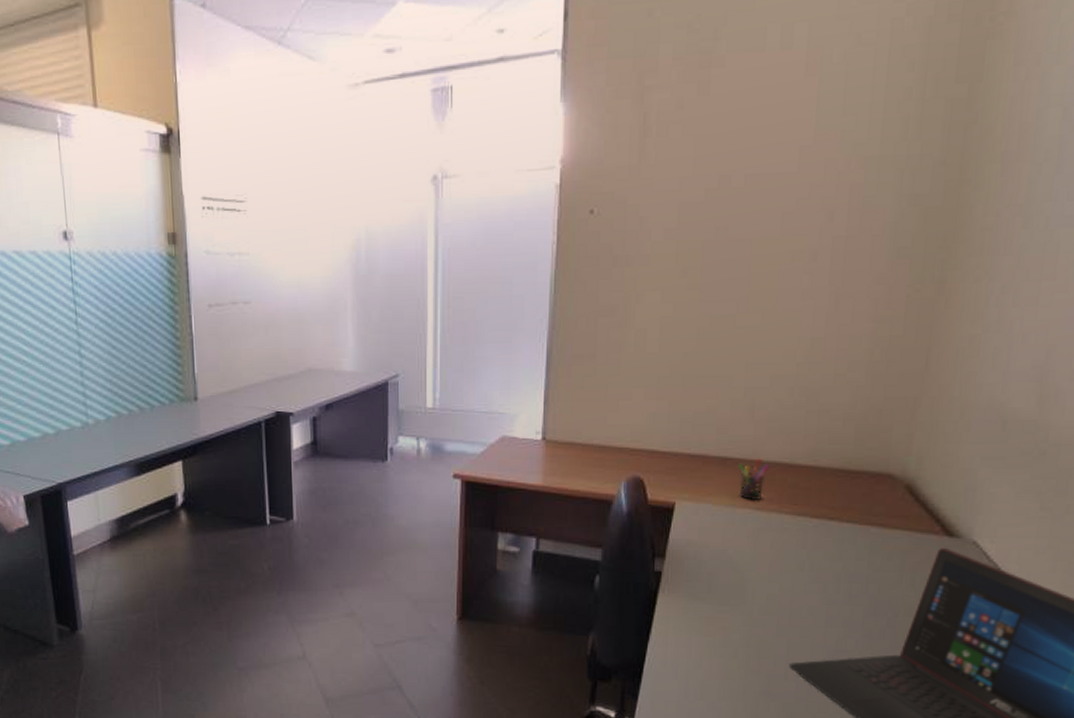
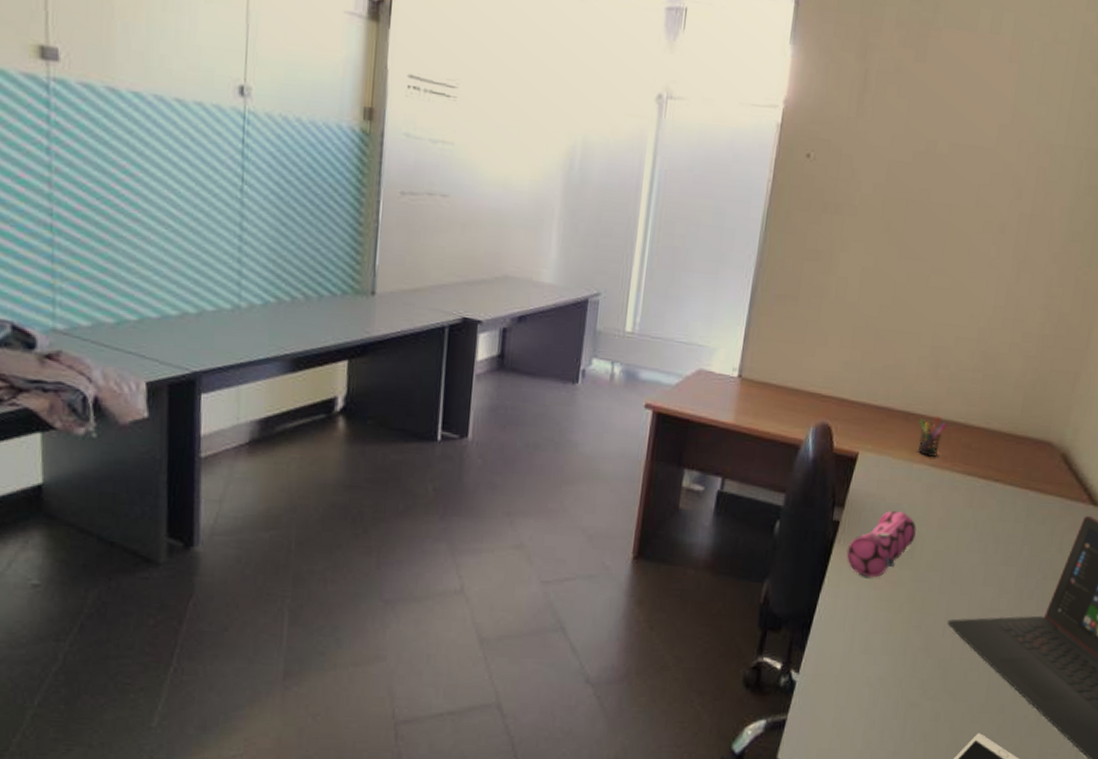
pencil case: none [672,558,746,625] -> present [846,511,917,578]

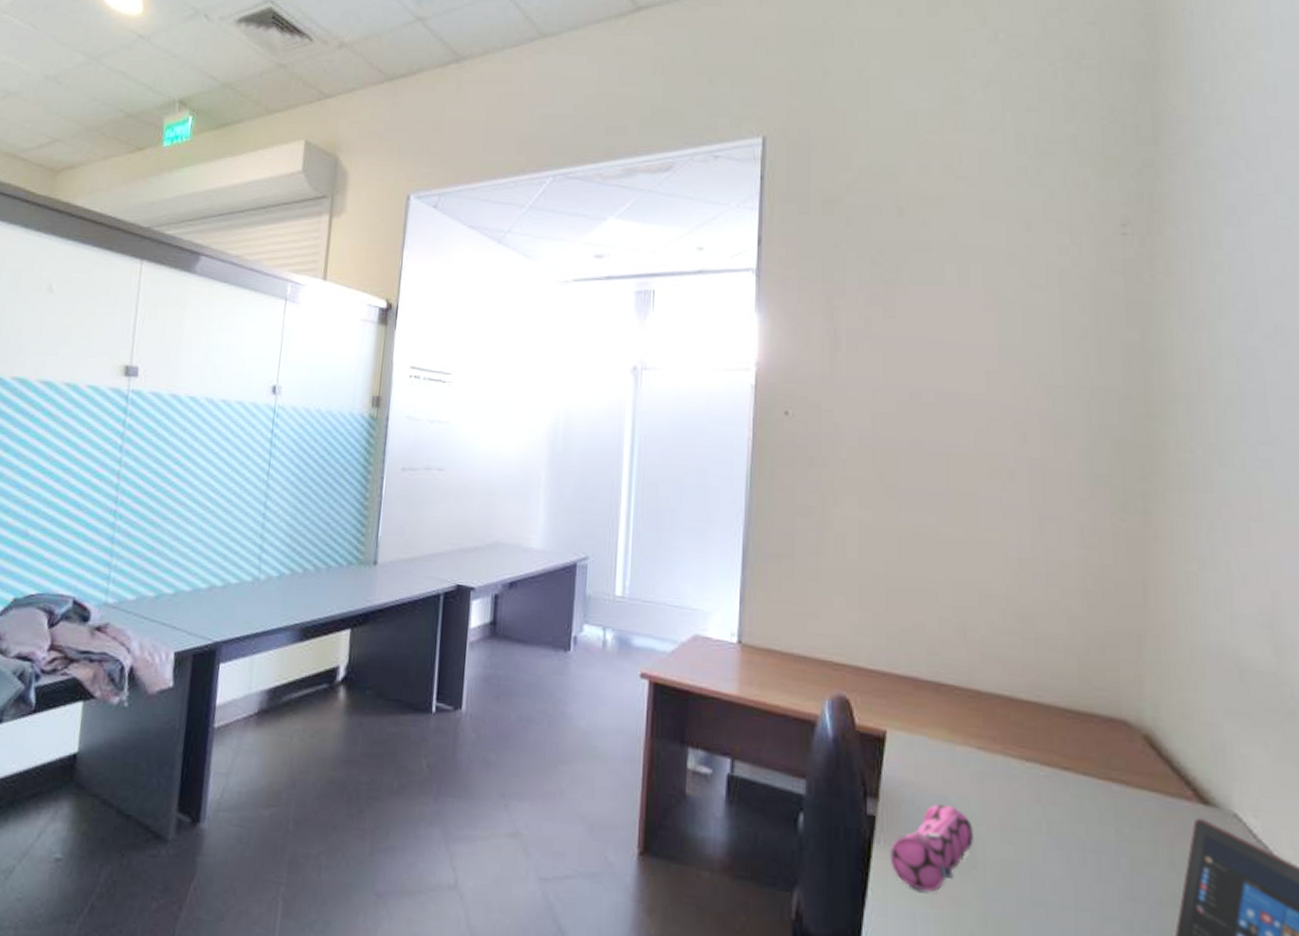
pen holder: present [917,416,948,458] -> none [954,687,989,738]

